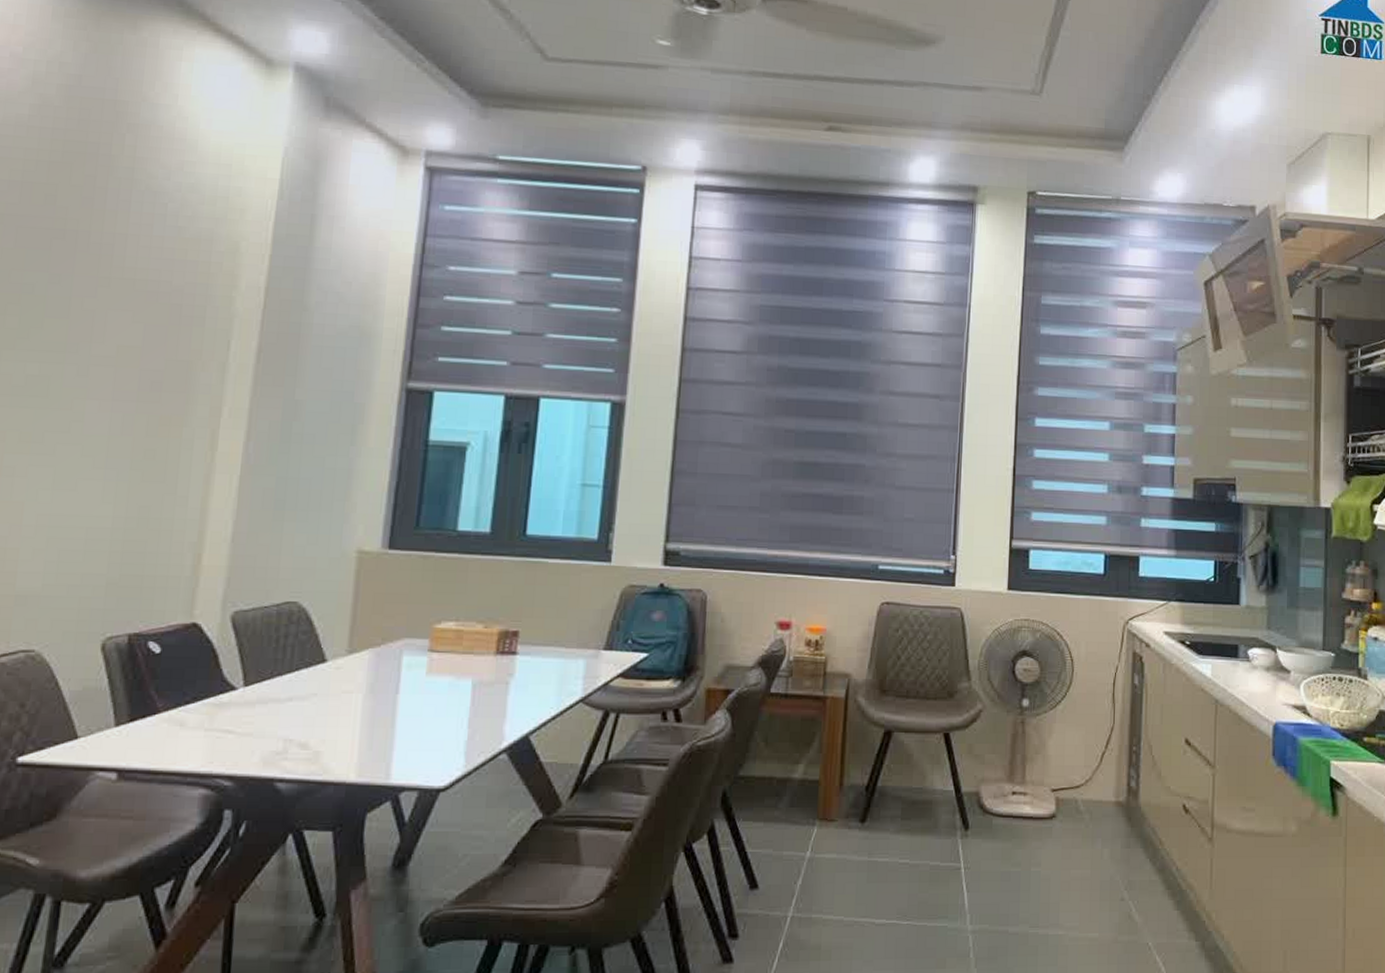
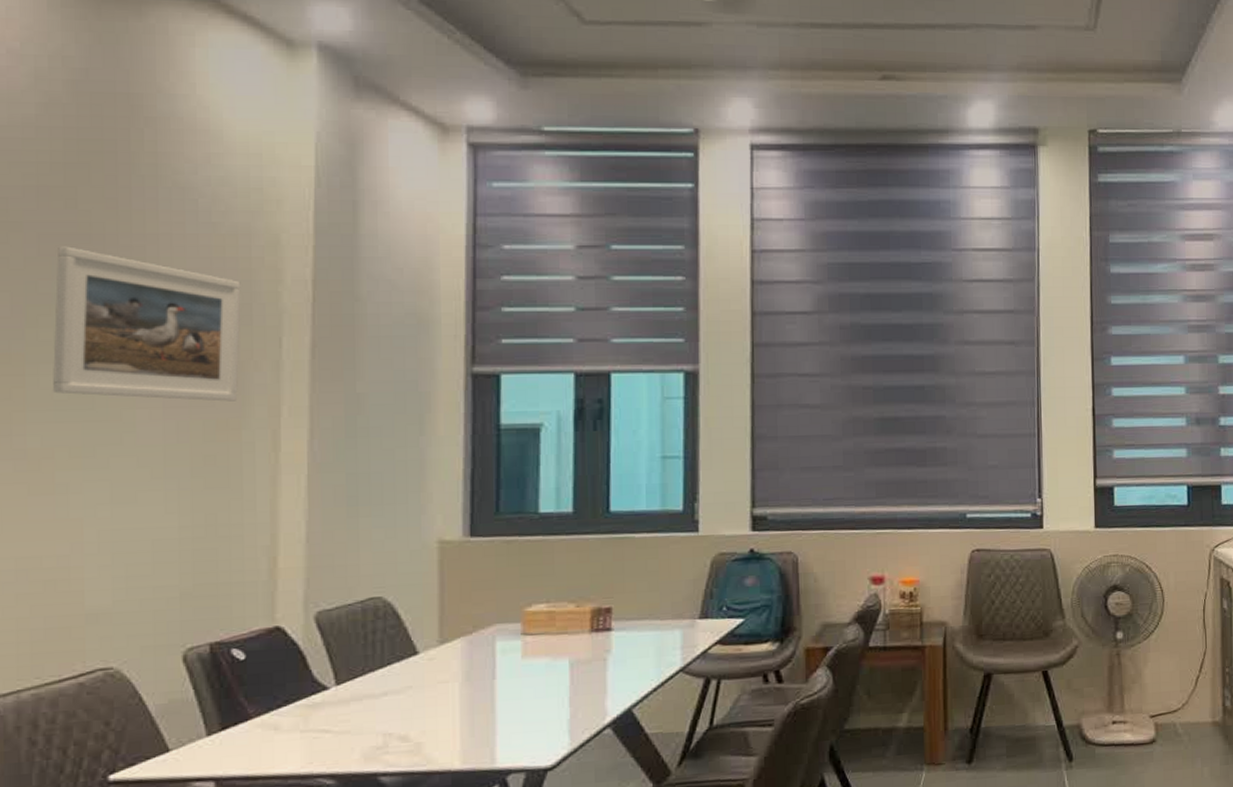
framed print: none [12,239,198,399] -> present [53,246,241,402]

